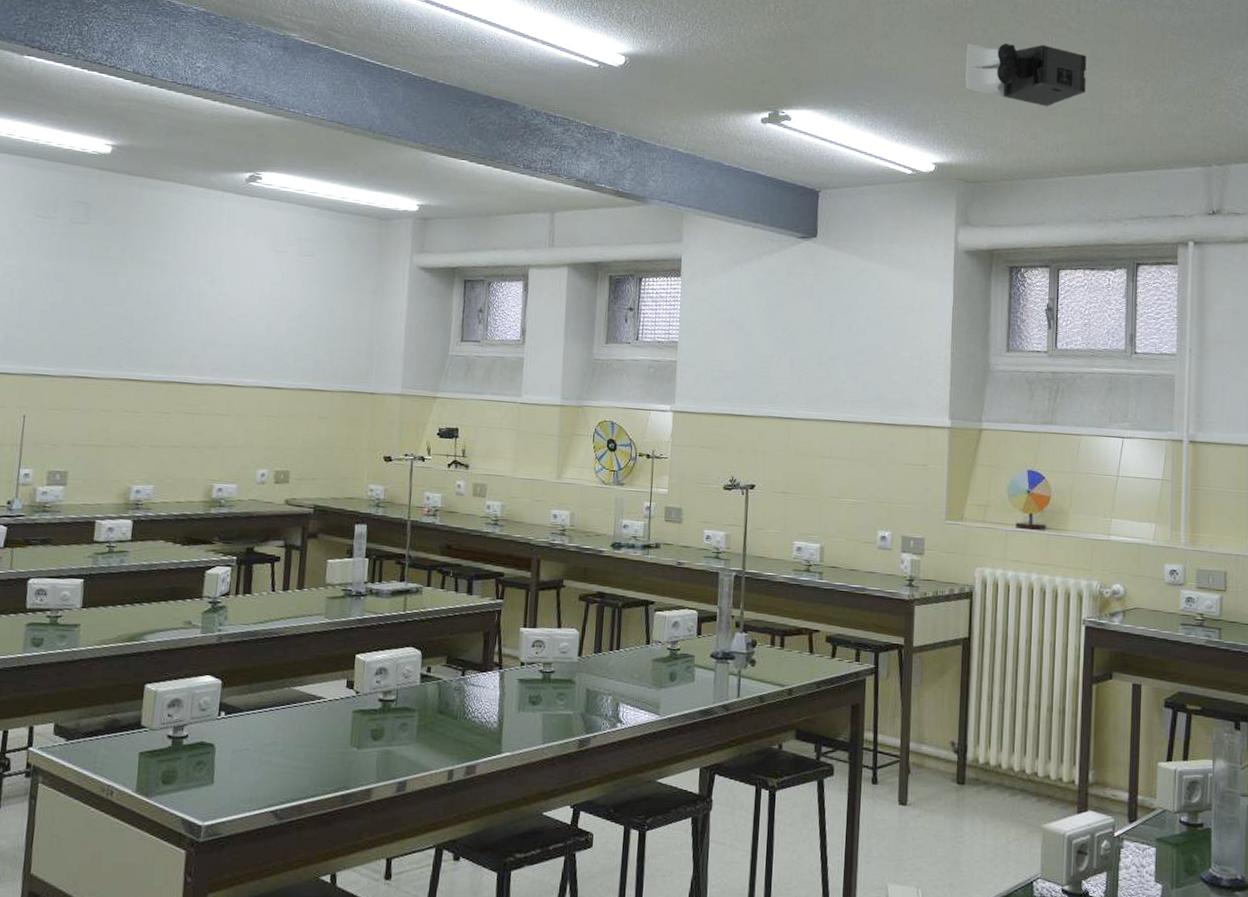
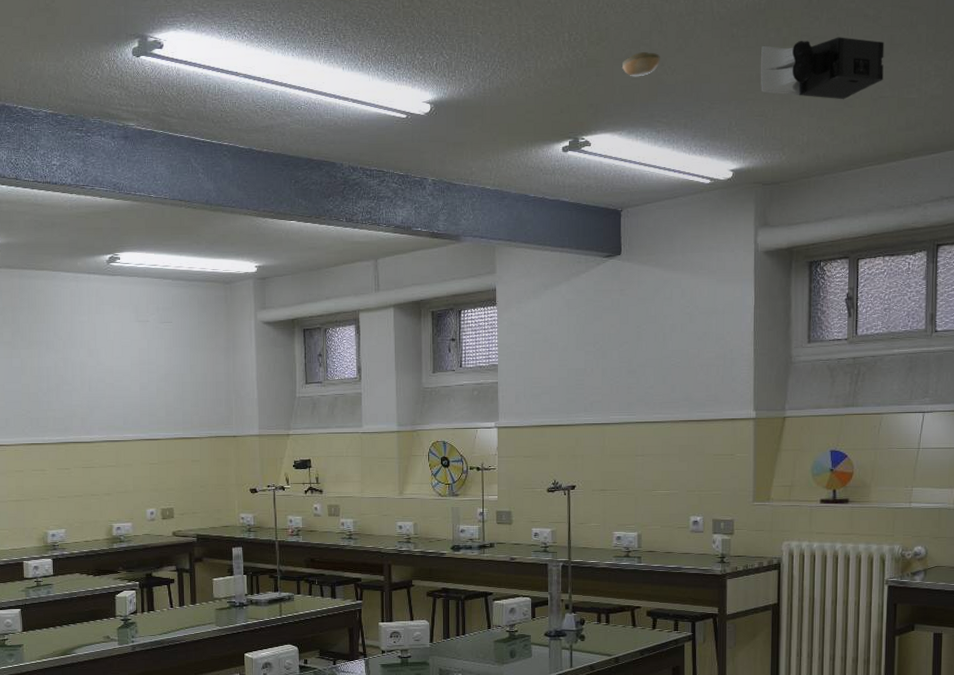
smoke detector: none [827,33,866,57] -> present [622,52,660,77]

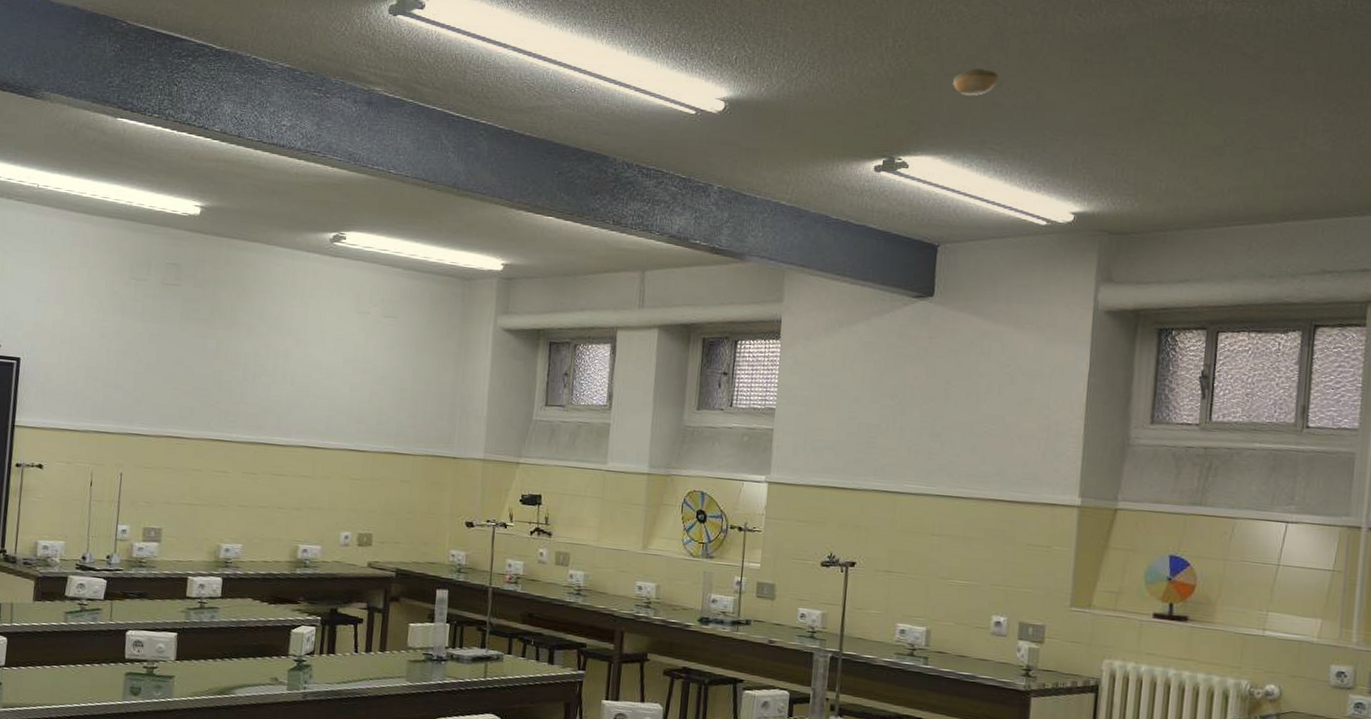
projector: present [761,37,884,100] -> none [1114,74,1265,147]

